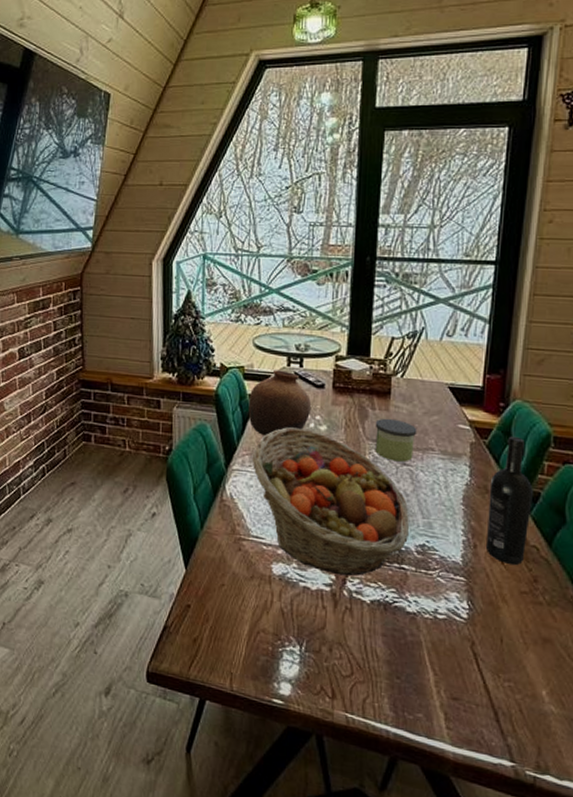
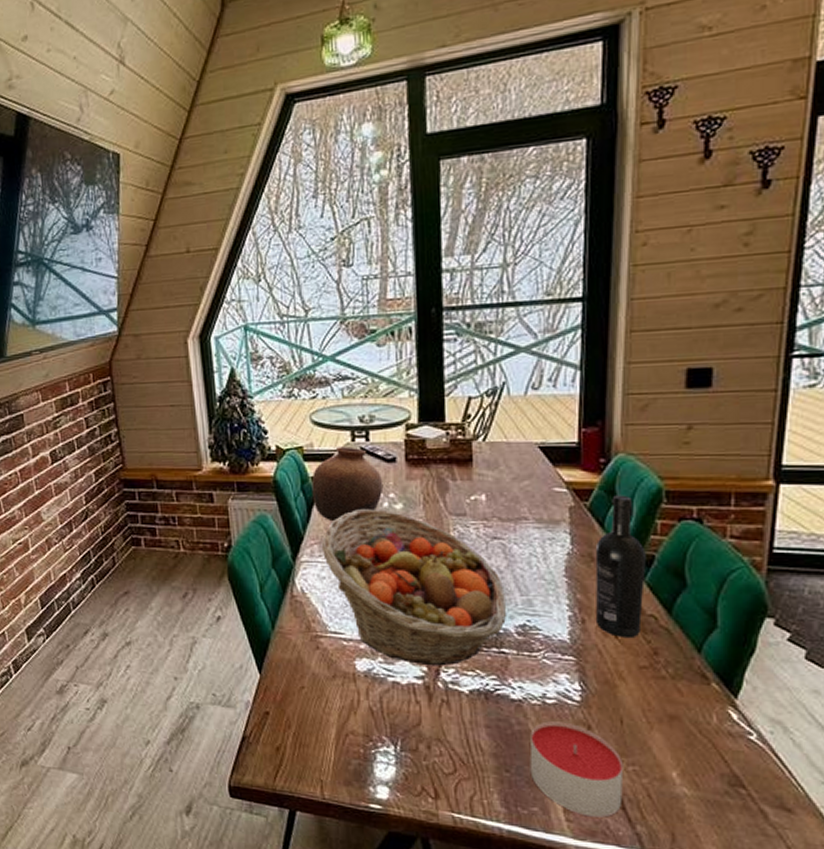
candle: present [375,418,418,462] -> none [457,488,507,536]
candle: none [418,635,501,728] -> present [529,721,624,818]

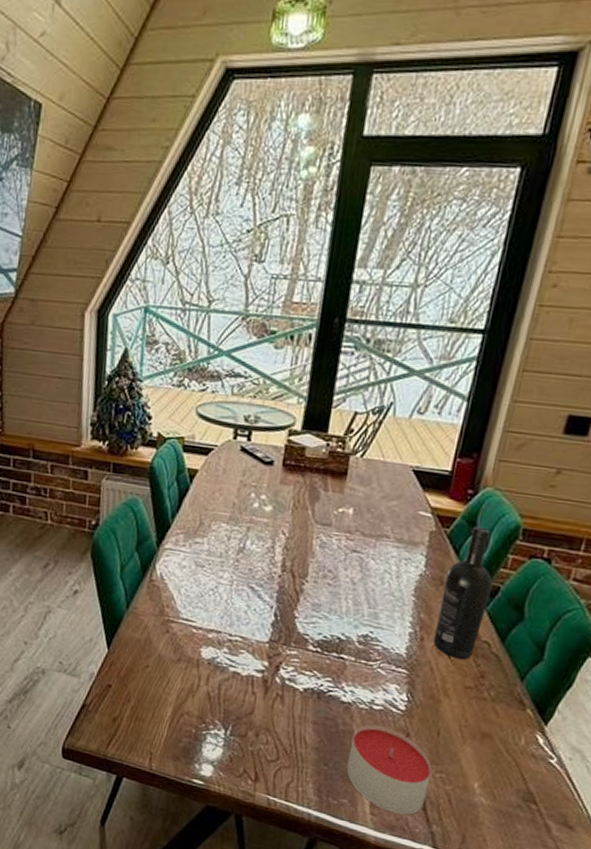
pottery: present [311,446,384,522] -> none [185,442,257,516]
fruit basket: present [321,509,507,666] -> none [186,506,355,664]

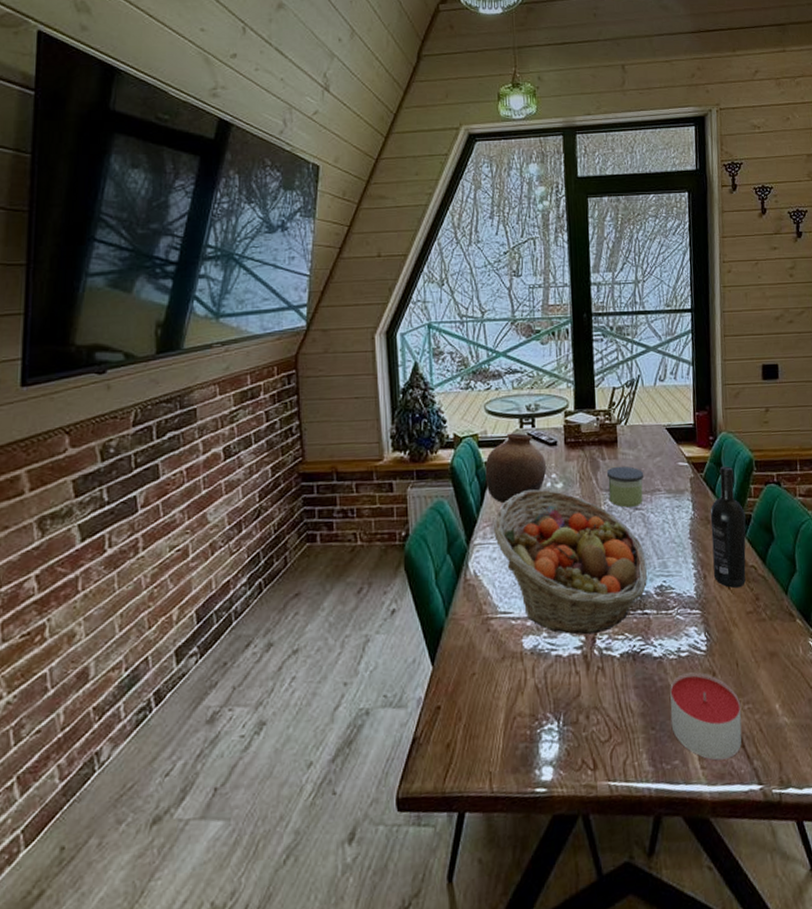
pottery: none [185,442,257,516] -> present [485,433,547,504]
fruit basket: none [186,506,355,664] -> present [493,489,648,635]
candle: none [323,501,373,549] -> present [606,466,644,508]

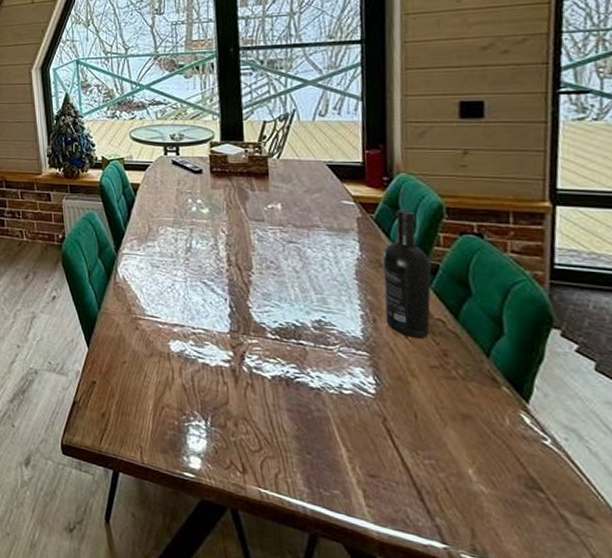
pottery: present [485,433,547,504] -> none [131,159,192,221]
fruit basket: present [493,489,648,635] -> none [140,212,304,353]
candle: present [606,466,644,508] -> none [256,198,300,240]
candle: present [670,672,742,760] -> none [329,410,421,507]

